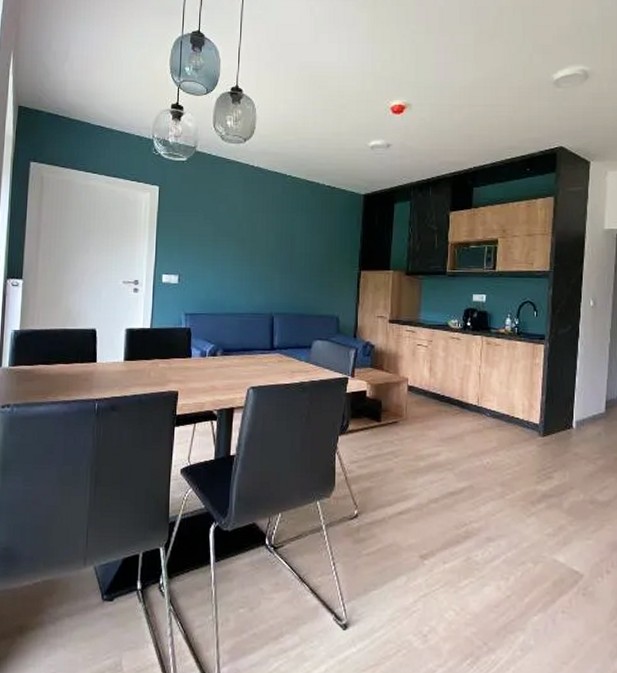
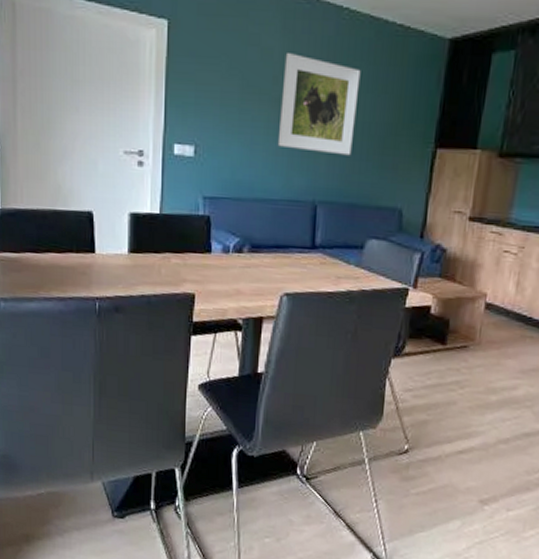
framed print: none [242,207,302,278] -> present [277,53,361,156]

